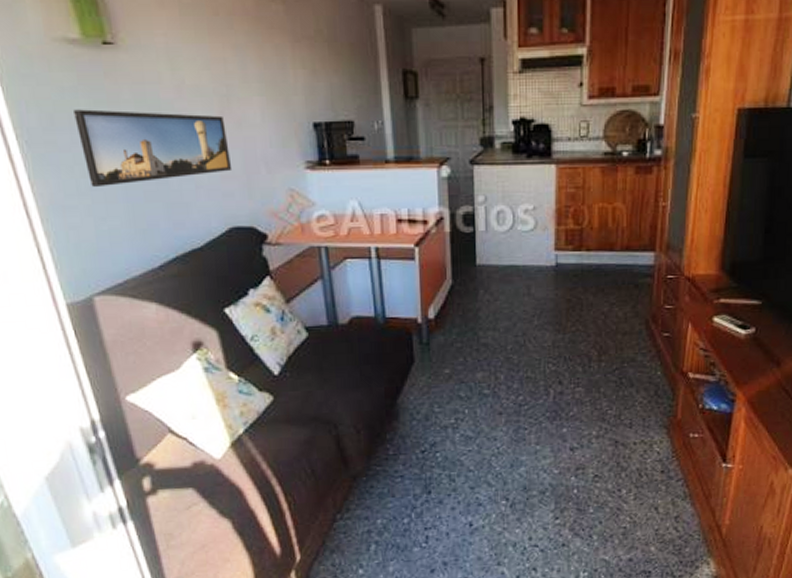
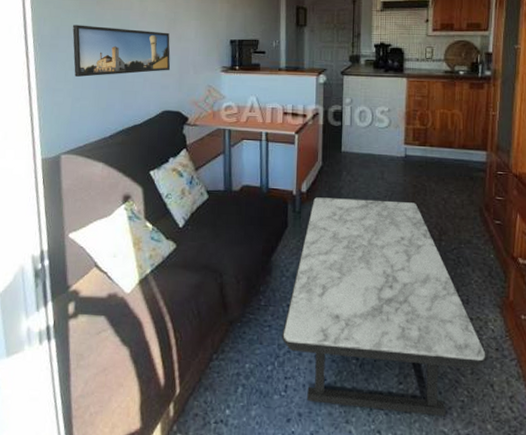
coffee table: none [417,320,652,549] -> present [281,197,487,417]

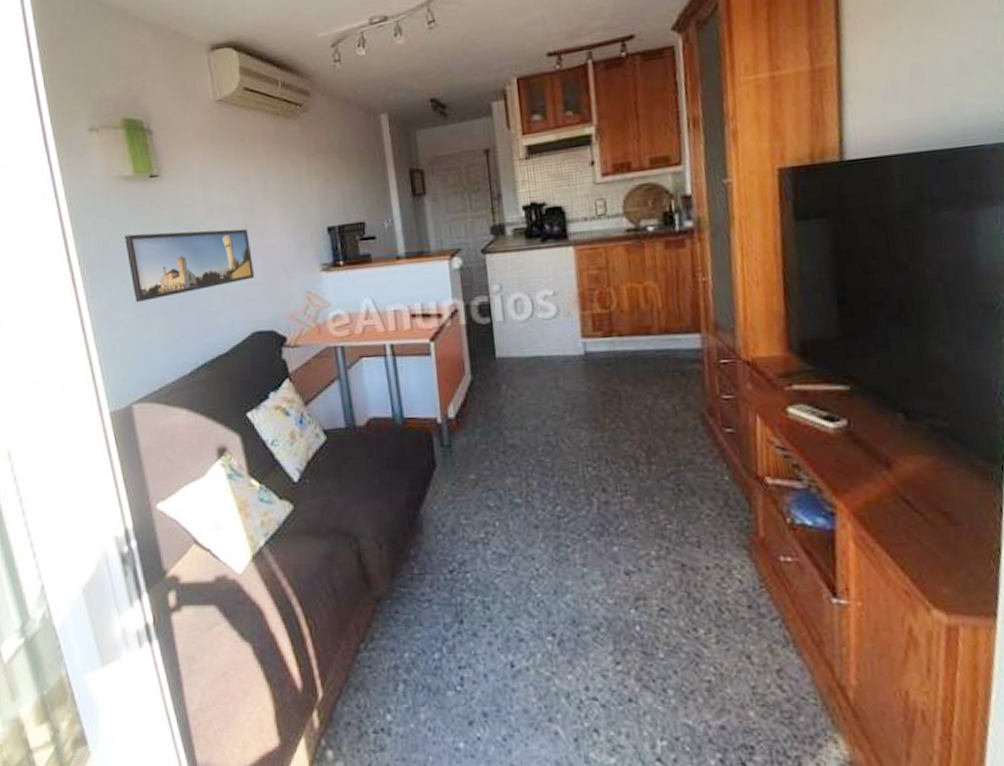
coffee table: present [281,197,487,417] -> none [446,416,738,705]

